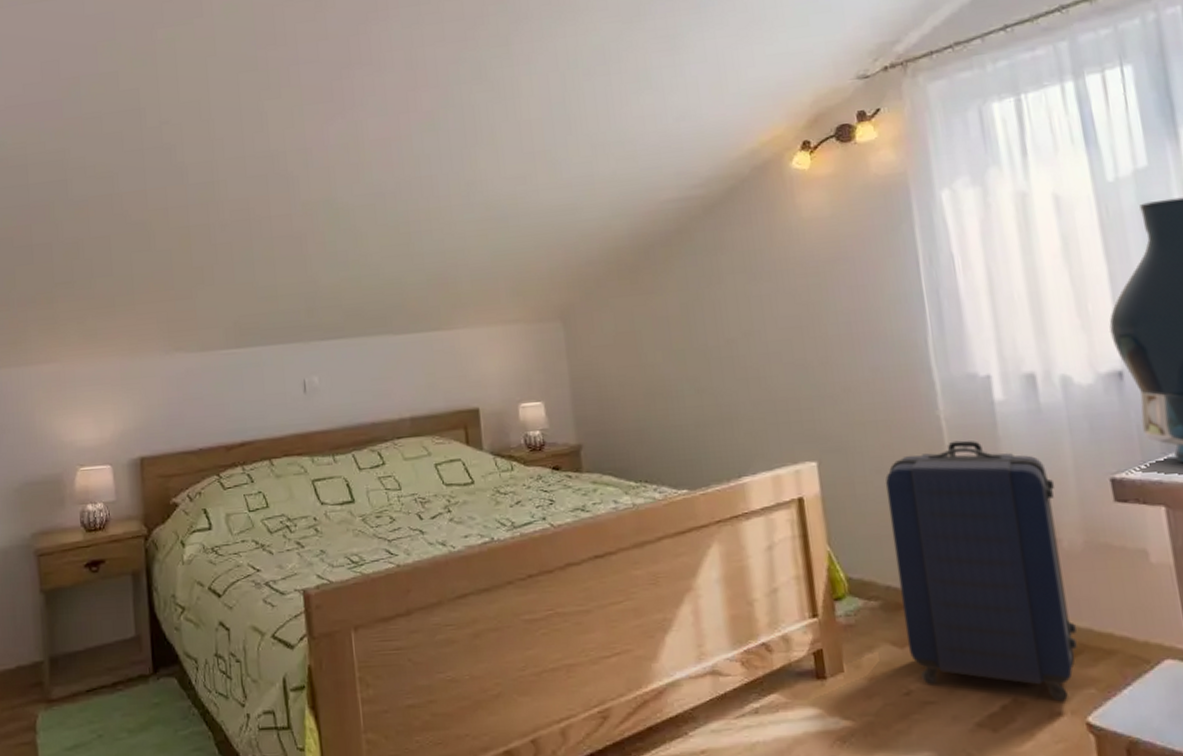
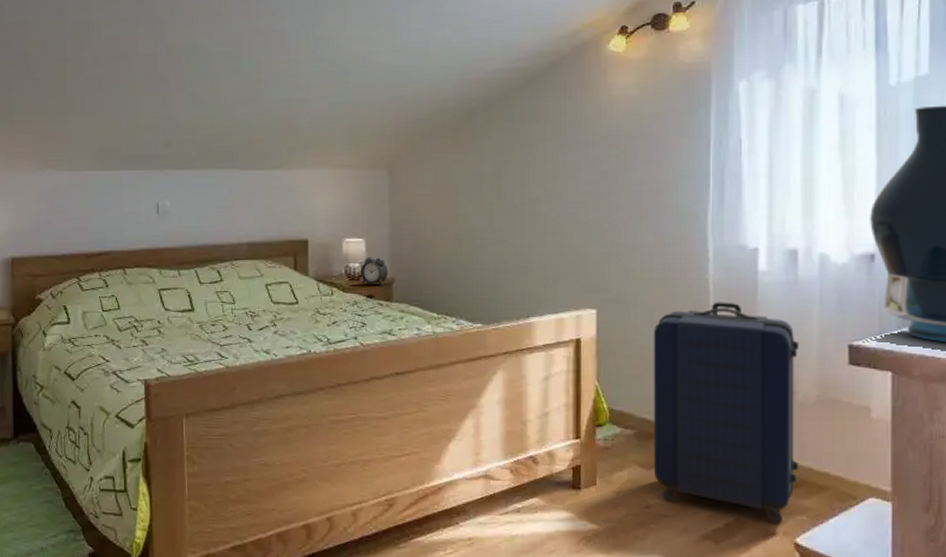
alarm clock: none [542,421,574,455] -> present [361,257,388,285]

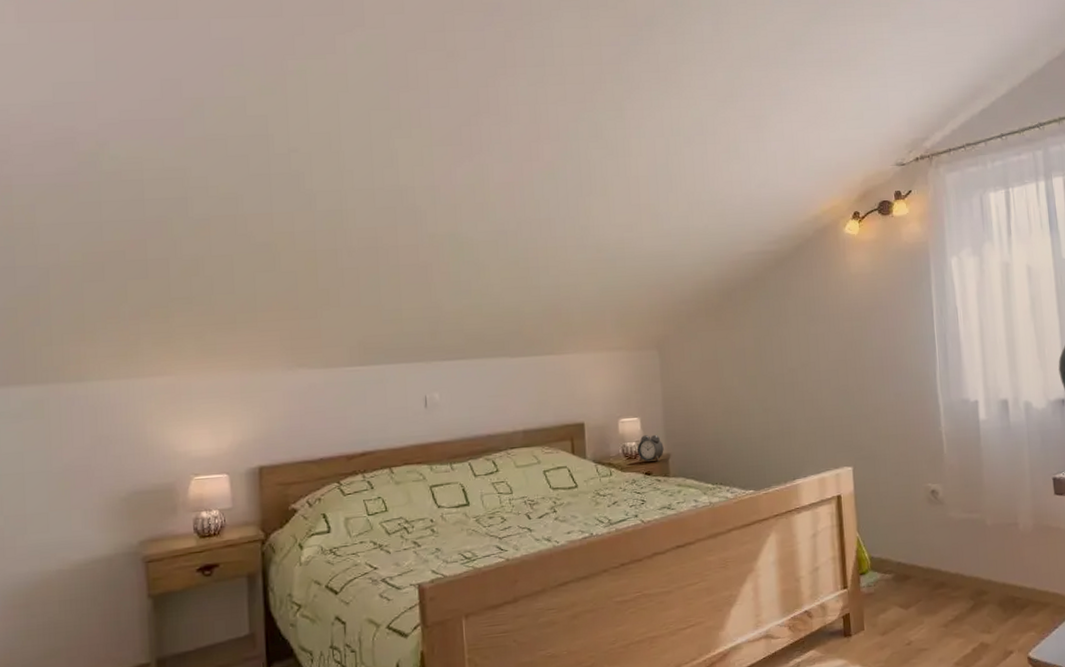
suitcase: present [653,302,800,524] -> none [901,450,1025,643]

